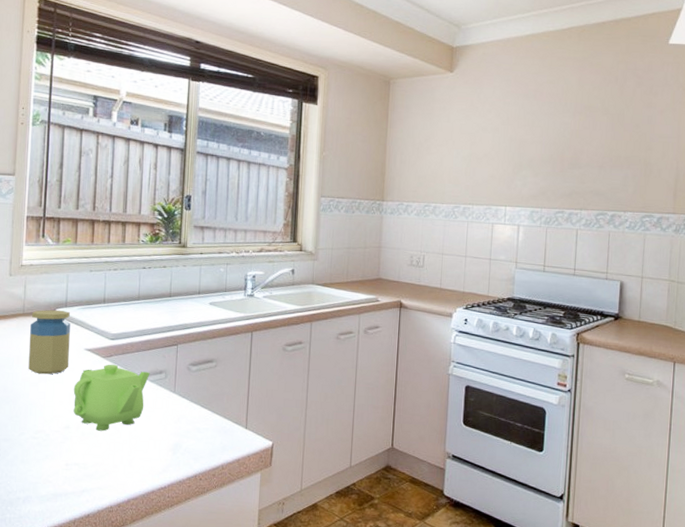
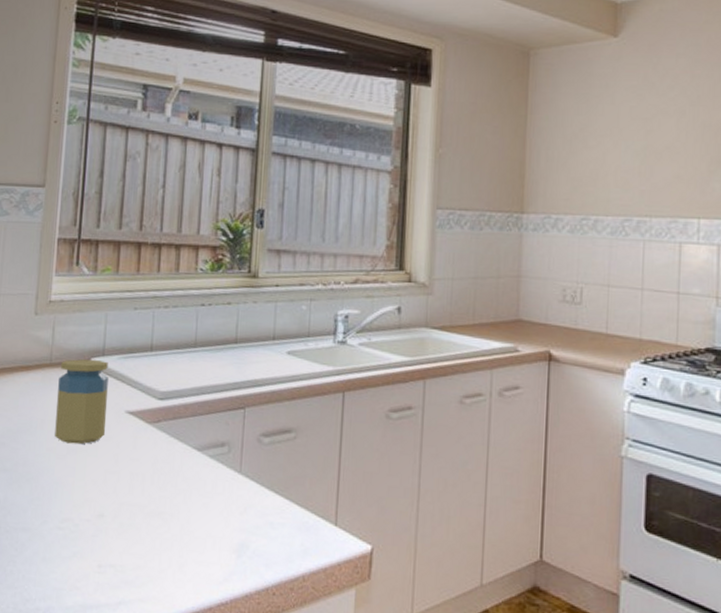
teapot: present [73,364,150,431] -> none [109,432,209,523]

